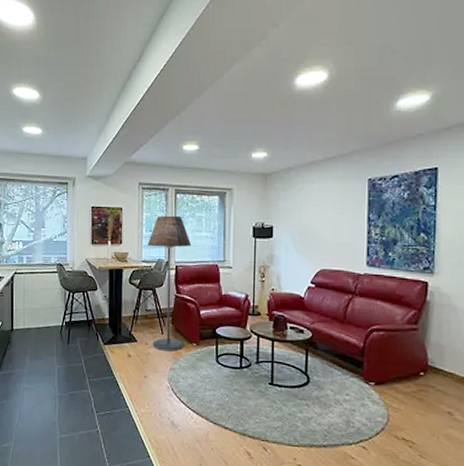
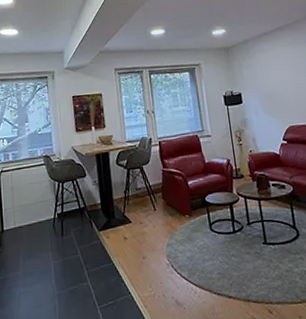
floor lamp: present [147,215,192,352] -> none [129,94,178,228]

